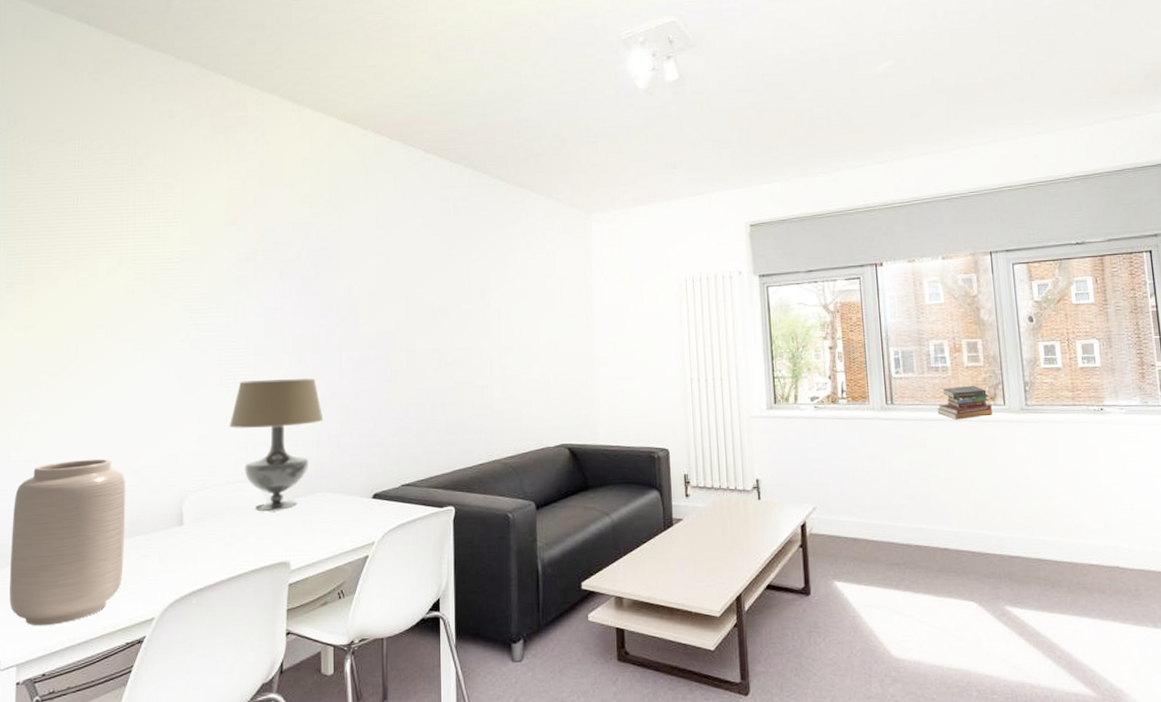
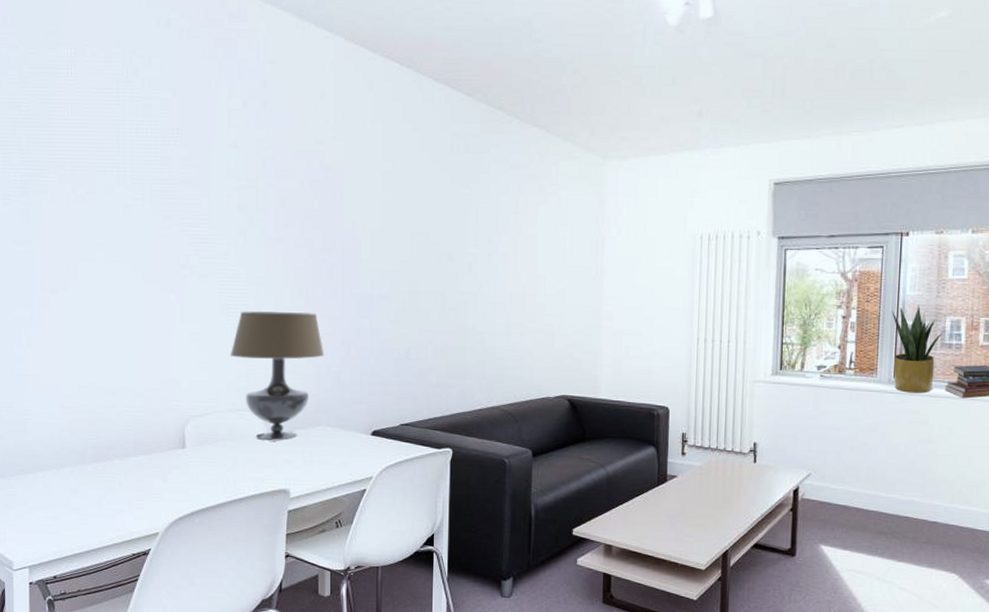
vase: present [9,458,126,626] -> none [19,378,129,533]
planter: none [876,331,928,418] -> present [892,305,943,394]

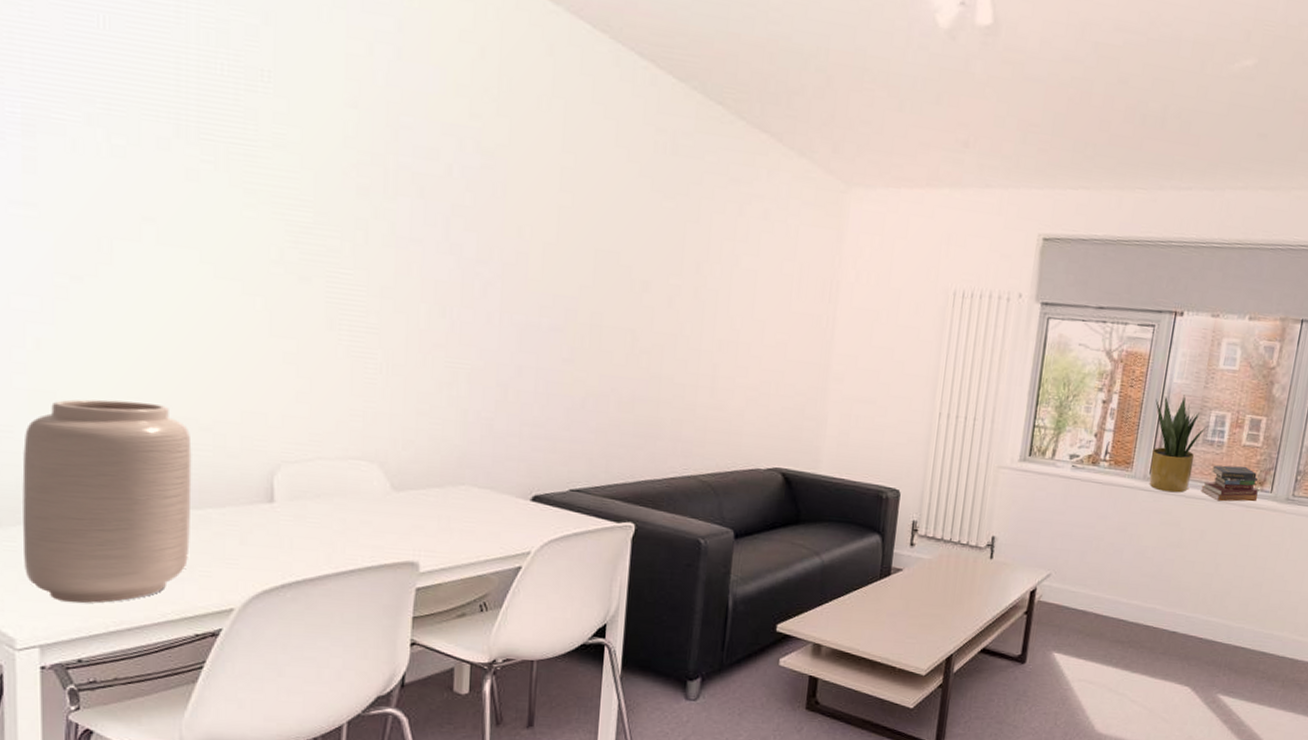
vase: none [19,378,129,533] -> present [22,399,192,603]
table lamp: present [230,311,324,440] -> none [340,329,473,500]

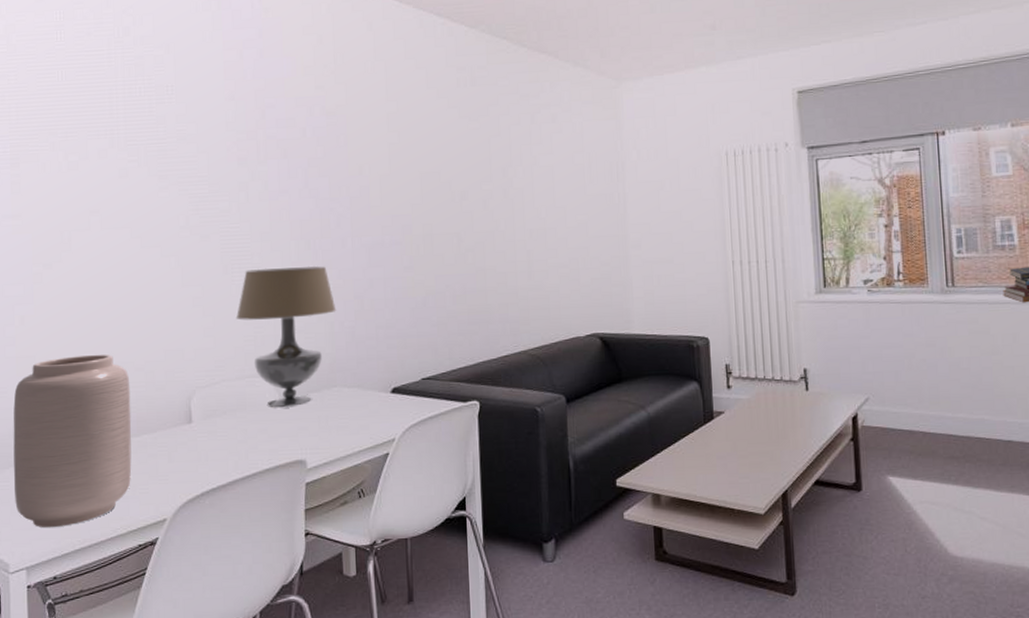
table lamp: none [340,329,473,500] -> present [235,266,336,407]
planter: present [1149,395,1206,493] -> none [936,207,994,302]

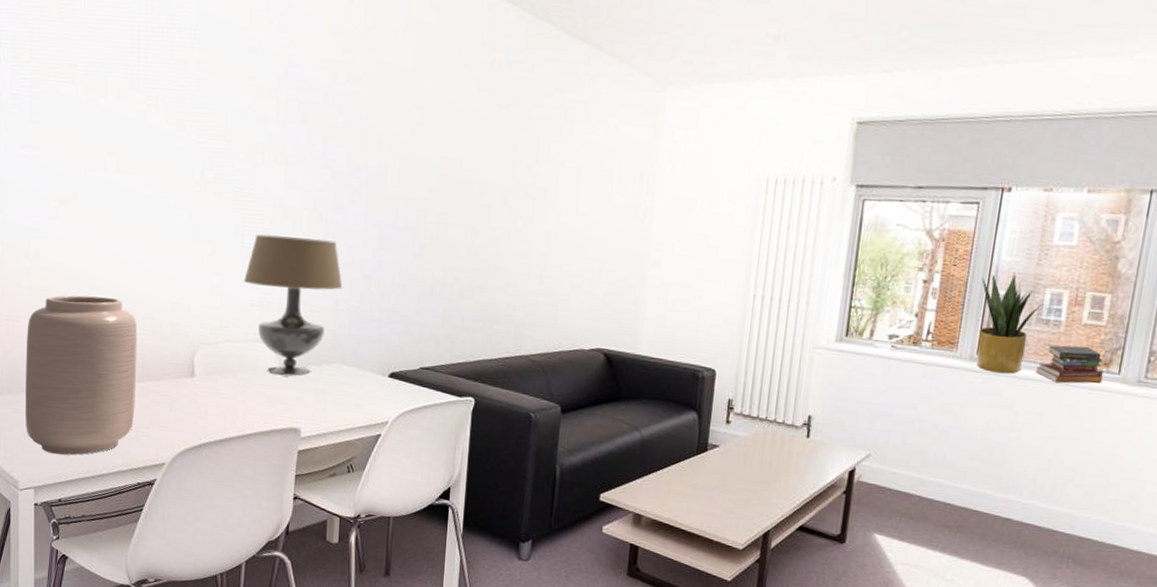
planter: none [936,207,994,302] -> present [976,272,1040,375]

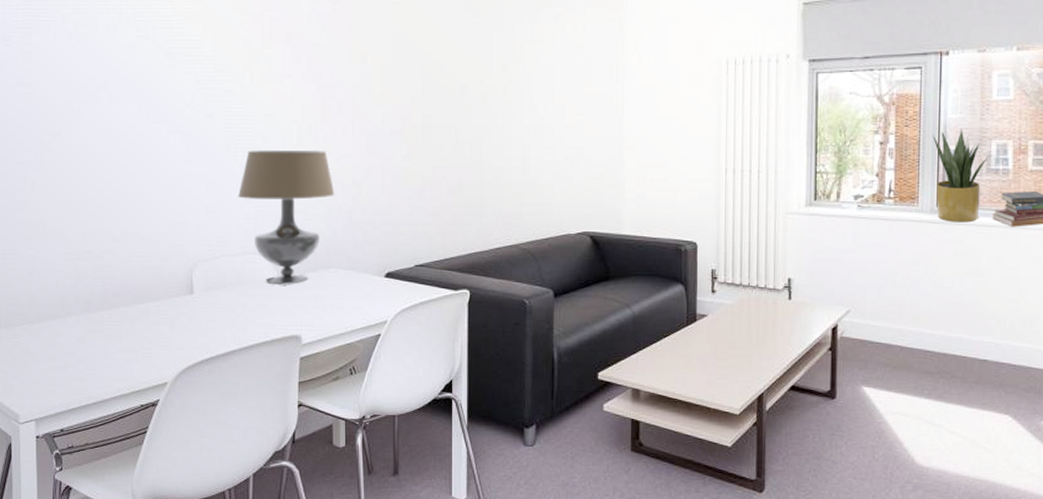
vase: present [26,295,138,455] -> none [23,223,136,384]

